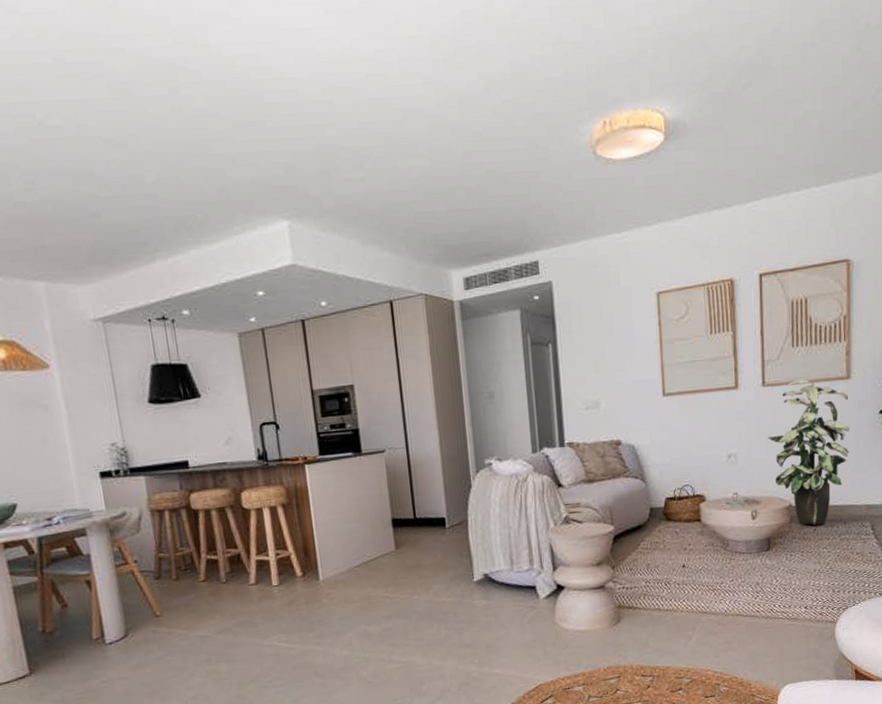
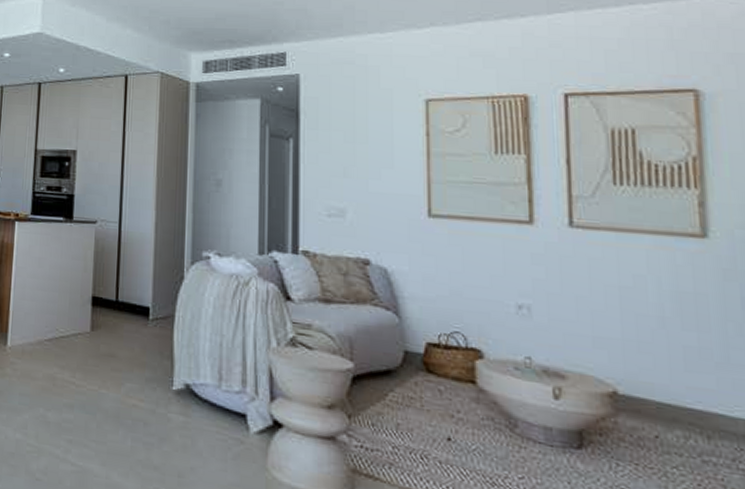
indoor plant: present [767,379,850,525] -> none [577,226,711,432]

